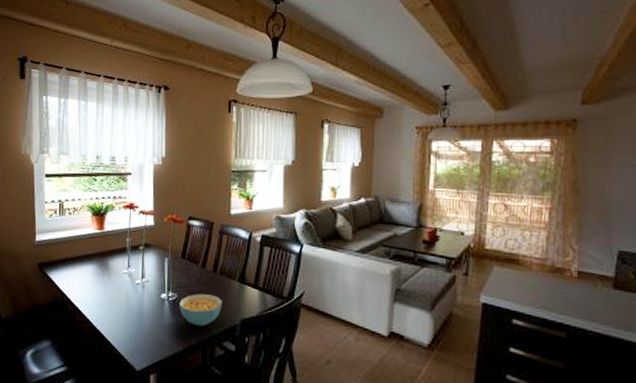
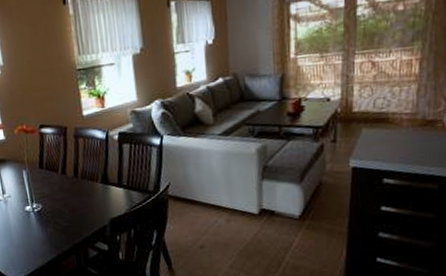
cereal bowl: present [179,294,222,326] -> none [45,200,89,232]

